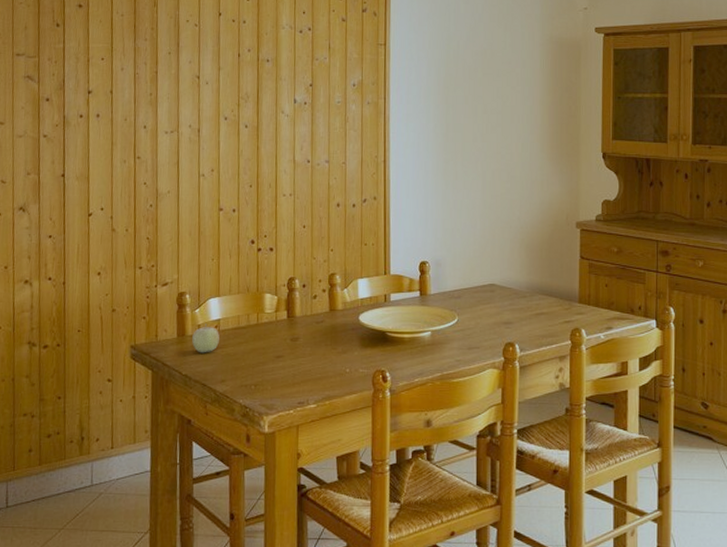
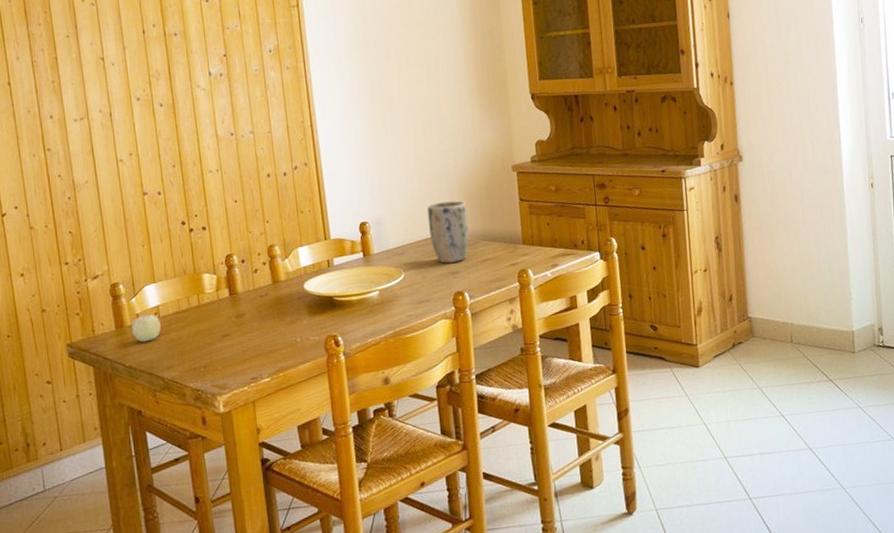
plant pot: none [486,251,527,313] -> present [427,200,469,264]

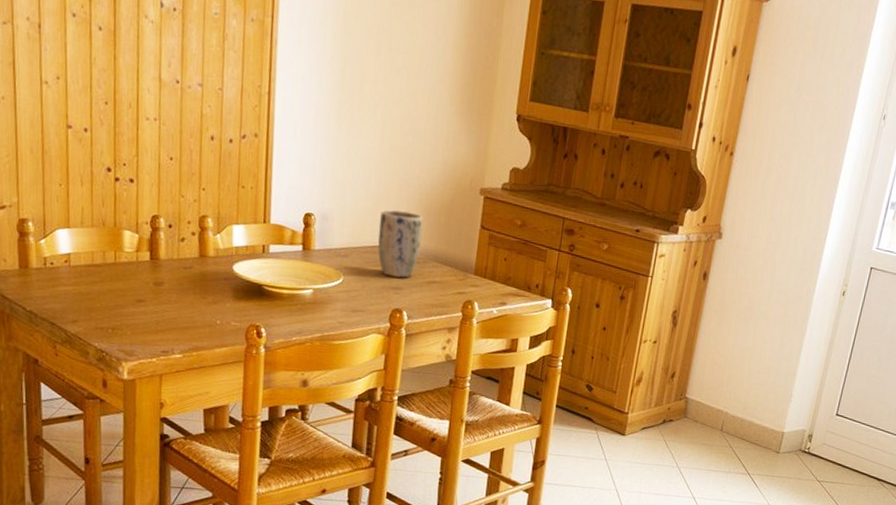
fruit: present [132,311,161,343] -> none [37,256,70,289]

